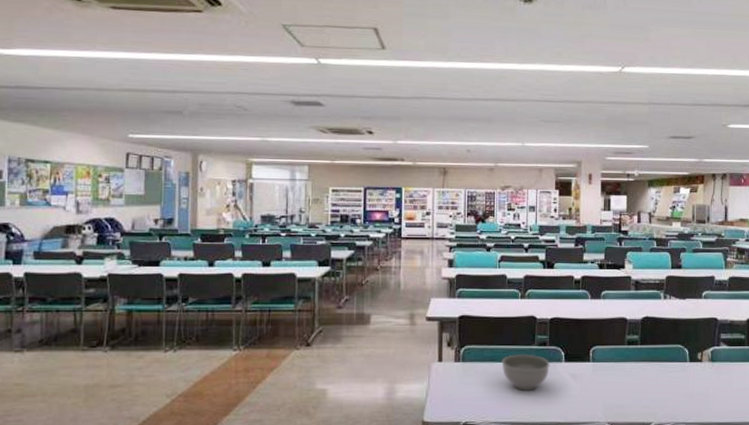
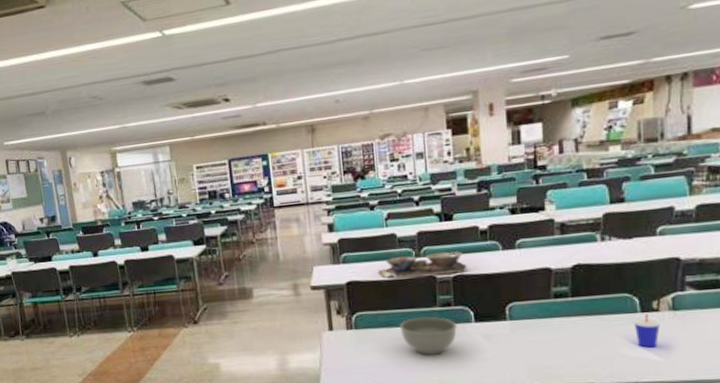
food tray: none [488,285,562,317] -> present [378,243,467,279]
beverage cup: none [684,363,702,393] -> present [633,314,660,348]

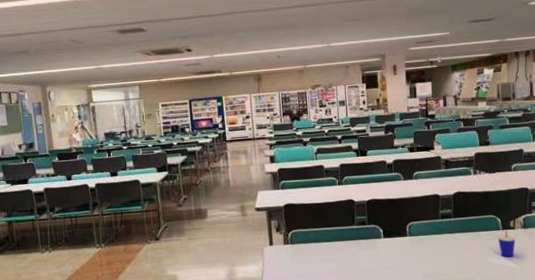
food tray: present [378,243,467,279] -> none [309,173,378,203]
soup bowl: present [399,316,457,356] -> none [326,233,370,266]

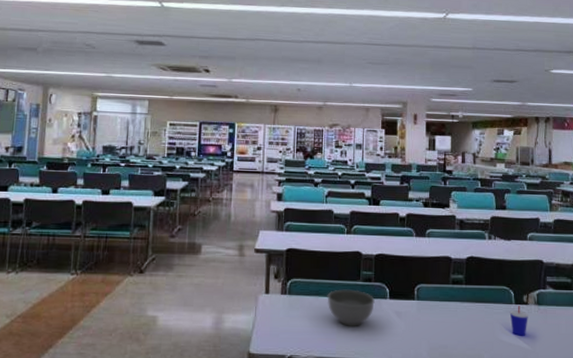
soup bowl: none [326,233,370,266] -> present [327,289,375,327]

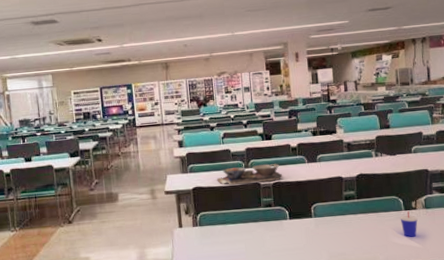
food tray: none [315,220,387,253] -> present [217,157,283,186]
soup bowl: present [327,289,375,327] -> none [233,215,277,247]

